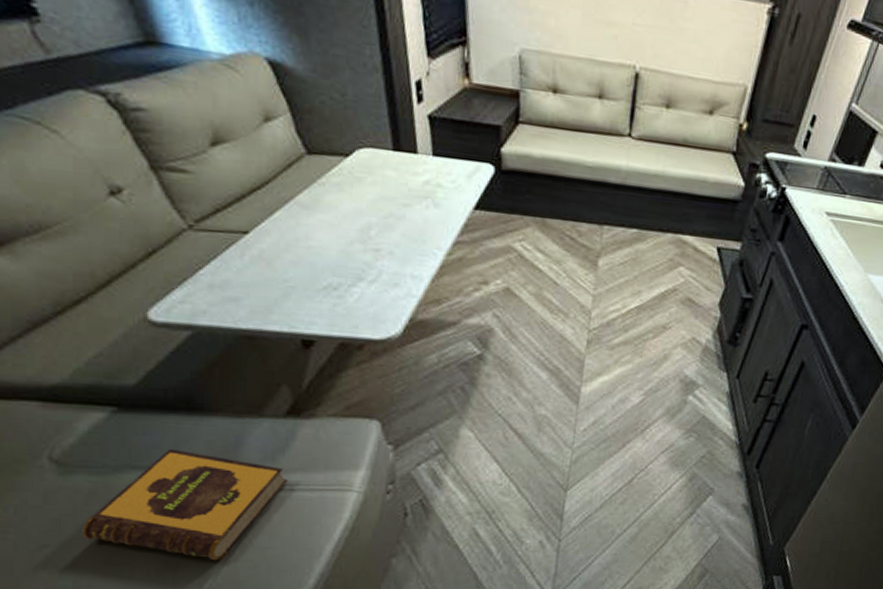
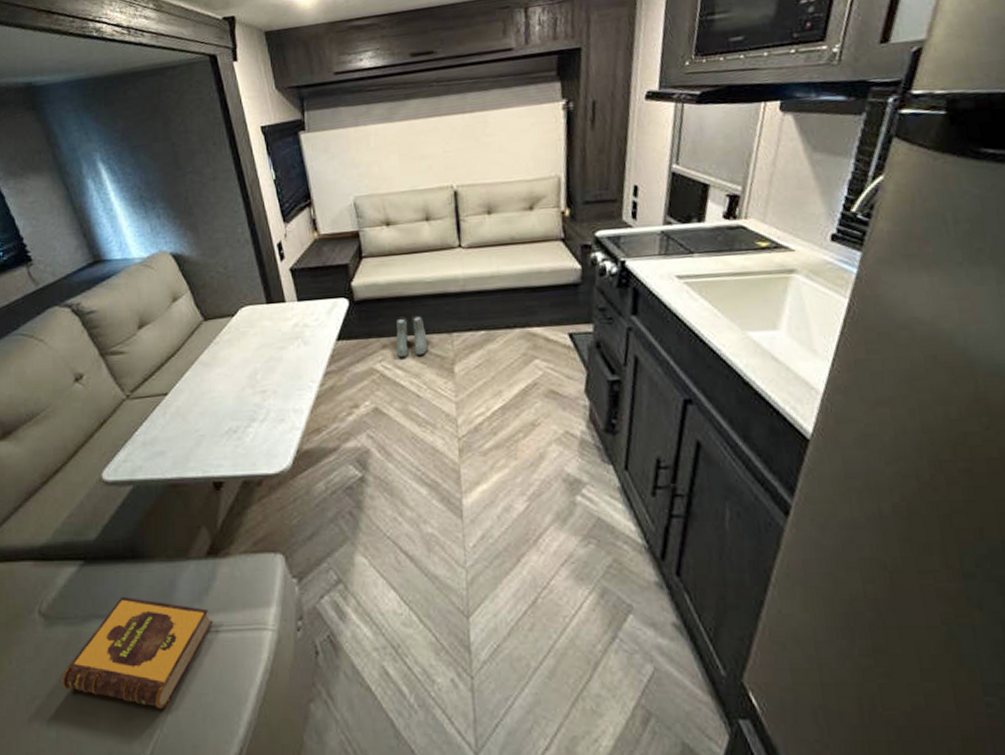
boots: none [539,197,576,242] -> present [395,315,427,358]

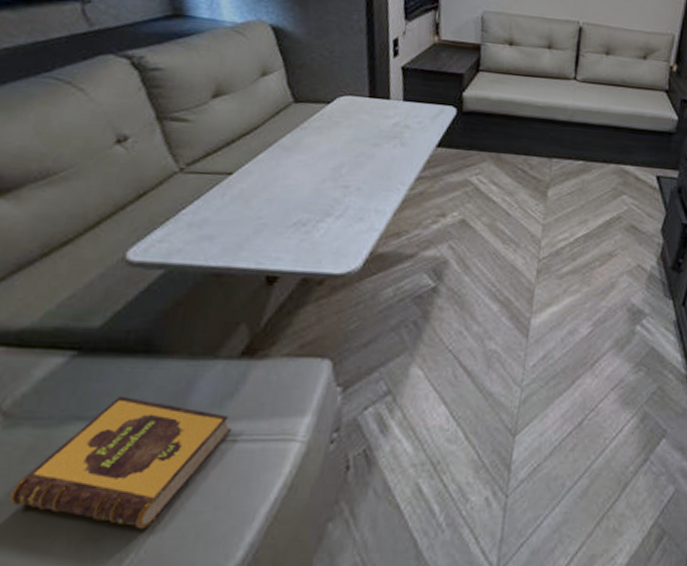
boots: present [395,315,427,358] -> none [494,134,528,175]

